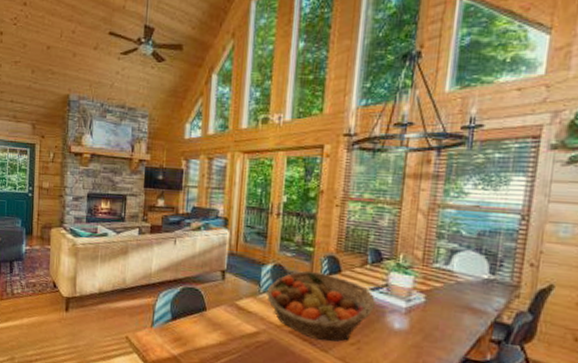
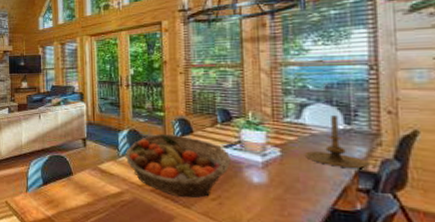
candle holder: none [447,264,507,320] -> present [304,115,372,168]

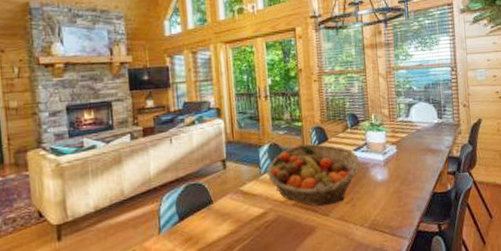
candle holder: present [304,115,372,168] -> none [412,111,456,156]

